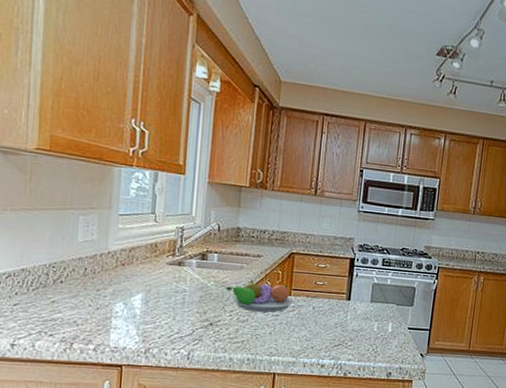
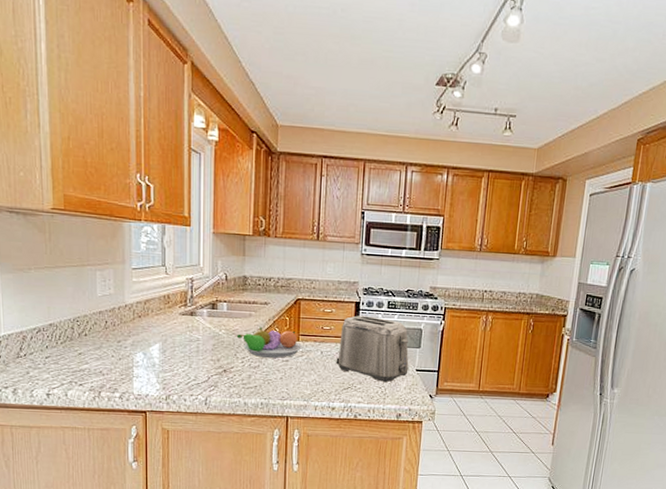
toaster: none [328,272,401,341] -> present [336,315,409,383]

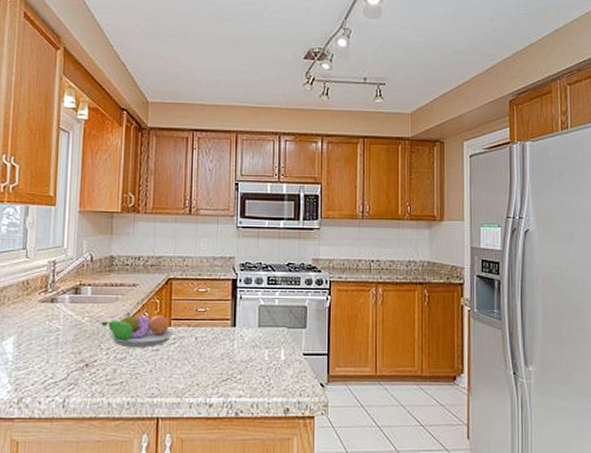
toaster: present [336,315,409,383] -> none [212,294,295,371]

